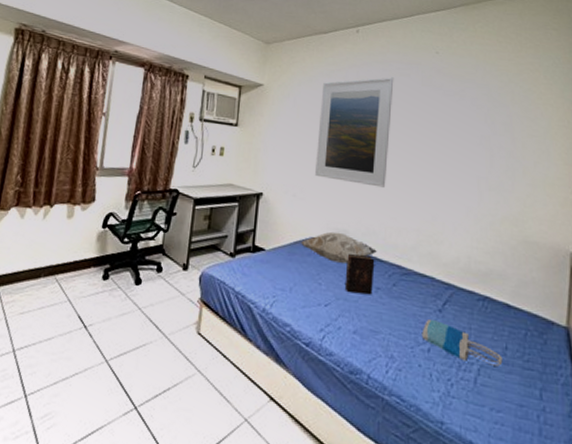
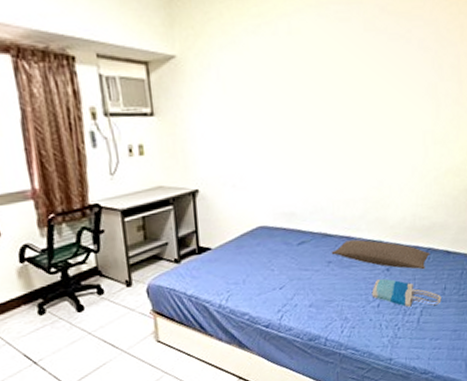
decorative pillow: present [301,231,377,263] -> none [248,215,326,247]
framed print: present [315,77,394,188] -> none [249,24,333,161]
bible: present [344,254,375,295] -> none [297,233,325,273]
pillow: none [380,269,488,320] -> present [331,239,430,270]

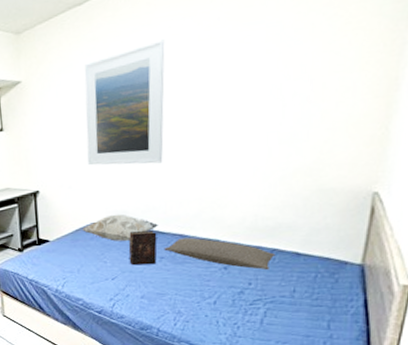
decorative pillow: none [248,215,326,247] -> present [82,214,158,242]
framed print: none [249,24,333,161] -> present [84,39,165,166]
bible: none [297,233,325,273] -> present [129,230,157,266]
tote bag: present [371,278,442,307] -> none [207,277,290,307]

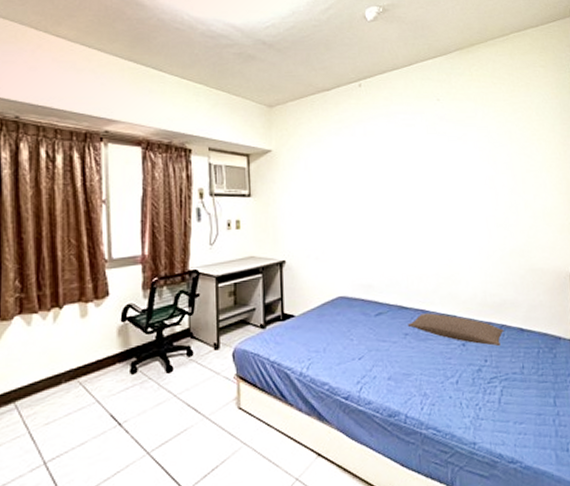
decorative pillow: present [82,214,158,242] -> none [329,287,401,317]
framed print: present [84,39,165,166] -> none [331,129,403,239]
bible: present [129,230,157,266] -> none [374,305,402,344]

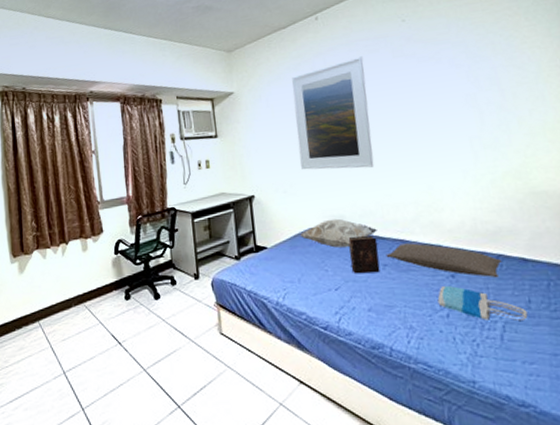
decorative pillow: none [329,287,401,317] -> present [300,218,377,248]
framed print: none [331,129,403,239] -> present [292,56,374,170]
bible: none [374,305,402,344] -> present [348,236,381,274]
tote bag: none [449,354,521,386] -> present [437,286,529,321]

